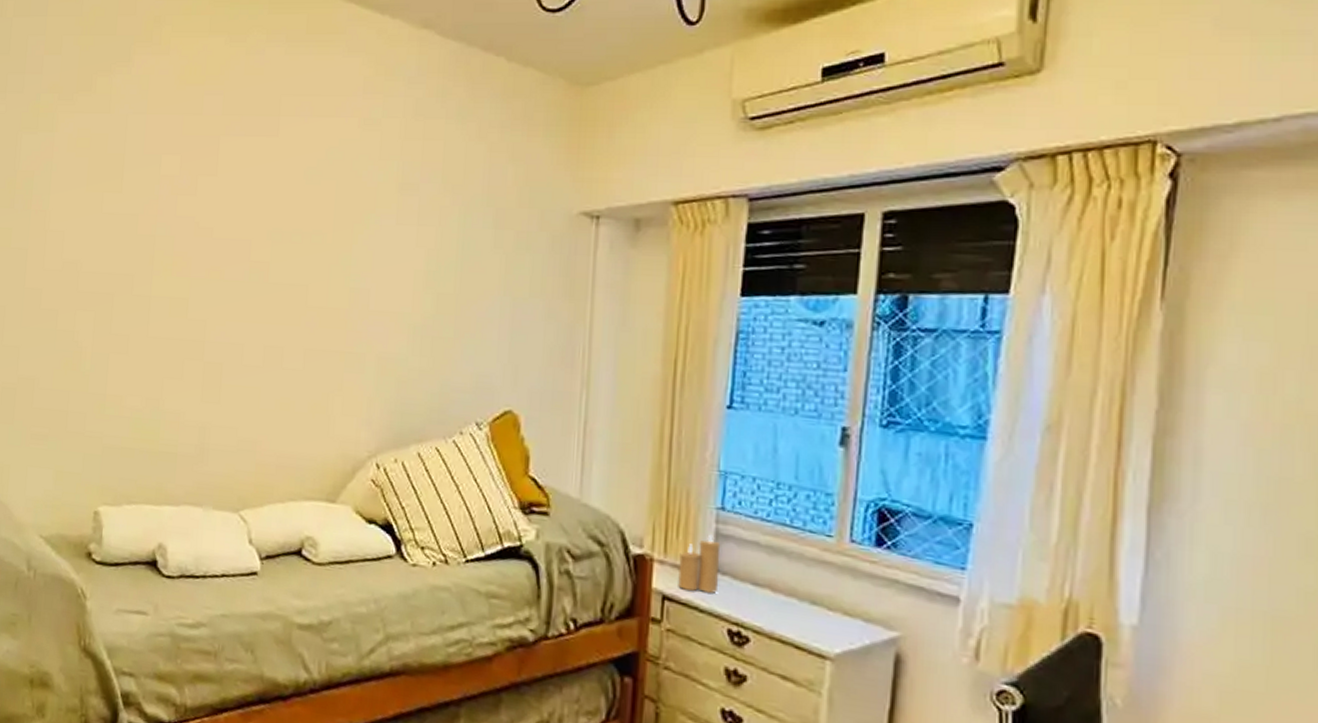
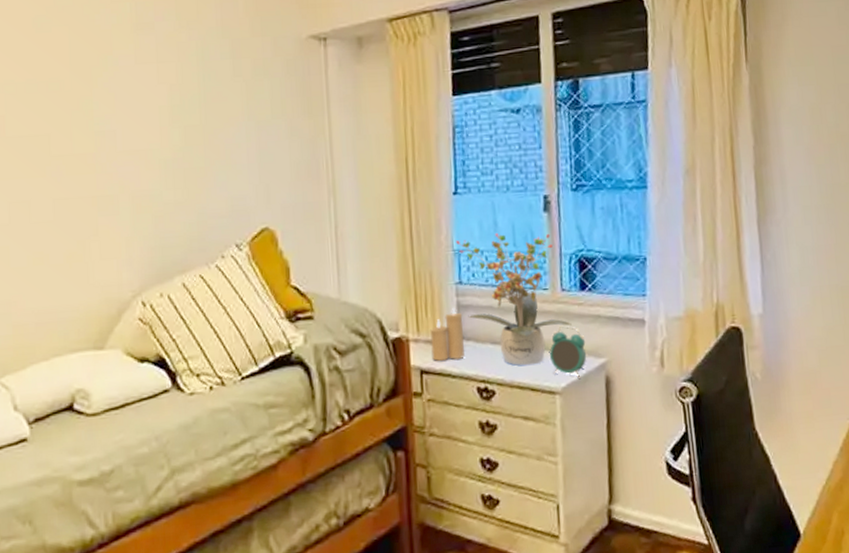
potted plant: none [723,461,858,620] -> present [456,233,572,366]
alarm clock: none [825,582,874,650] -> present [550,325,587,380]

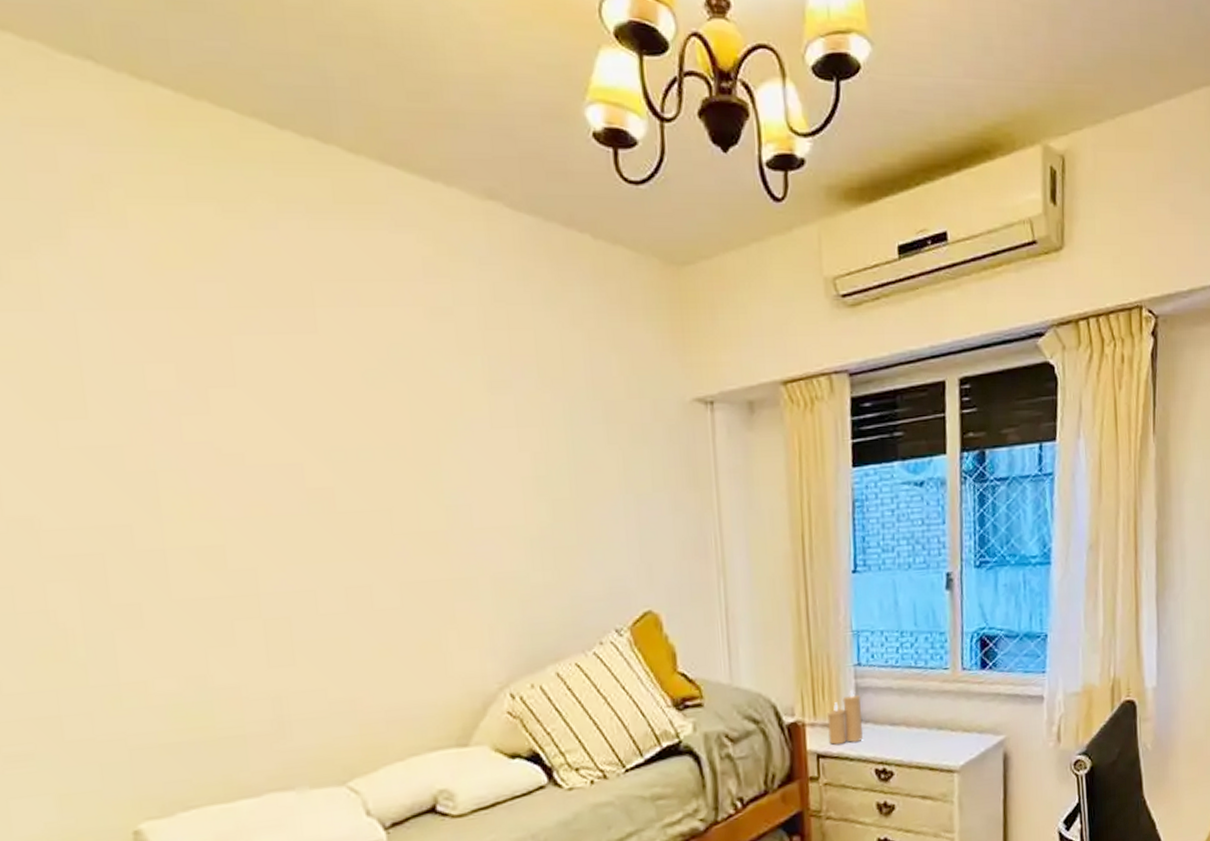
potted plant: present [456,233,572,366] -> none [855,612,972,746]
alarm clock: present [550,325,587,380] -> none [949,704,986,757]

